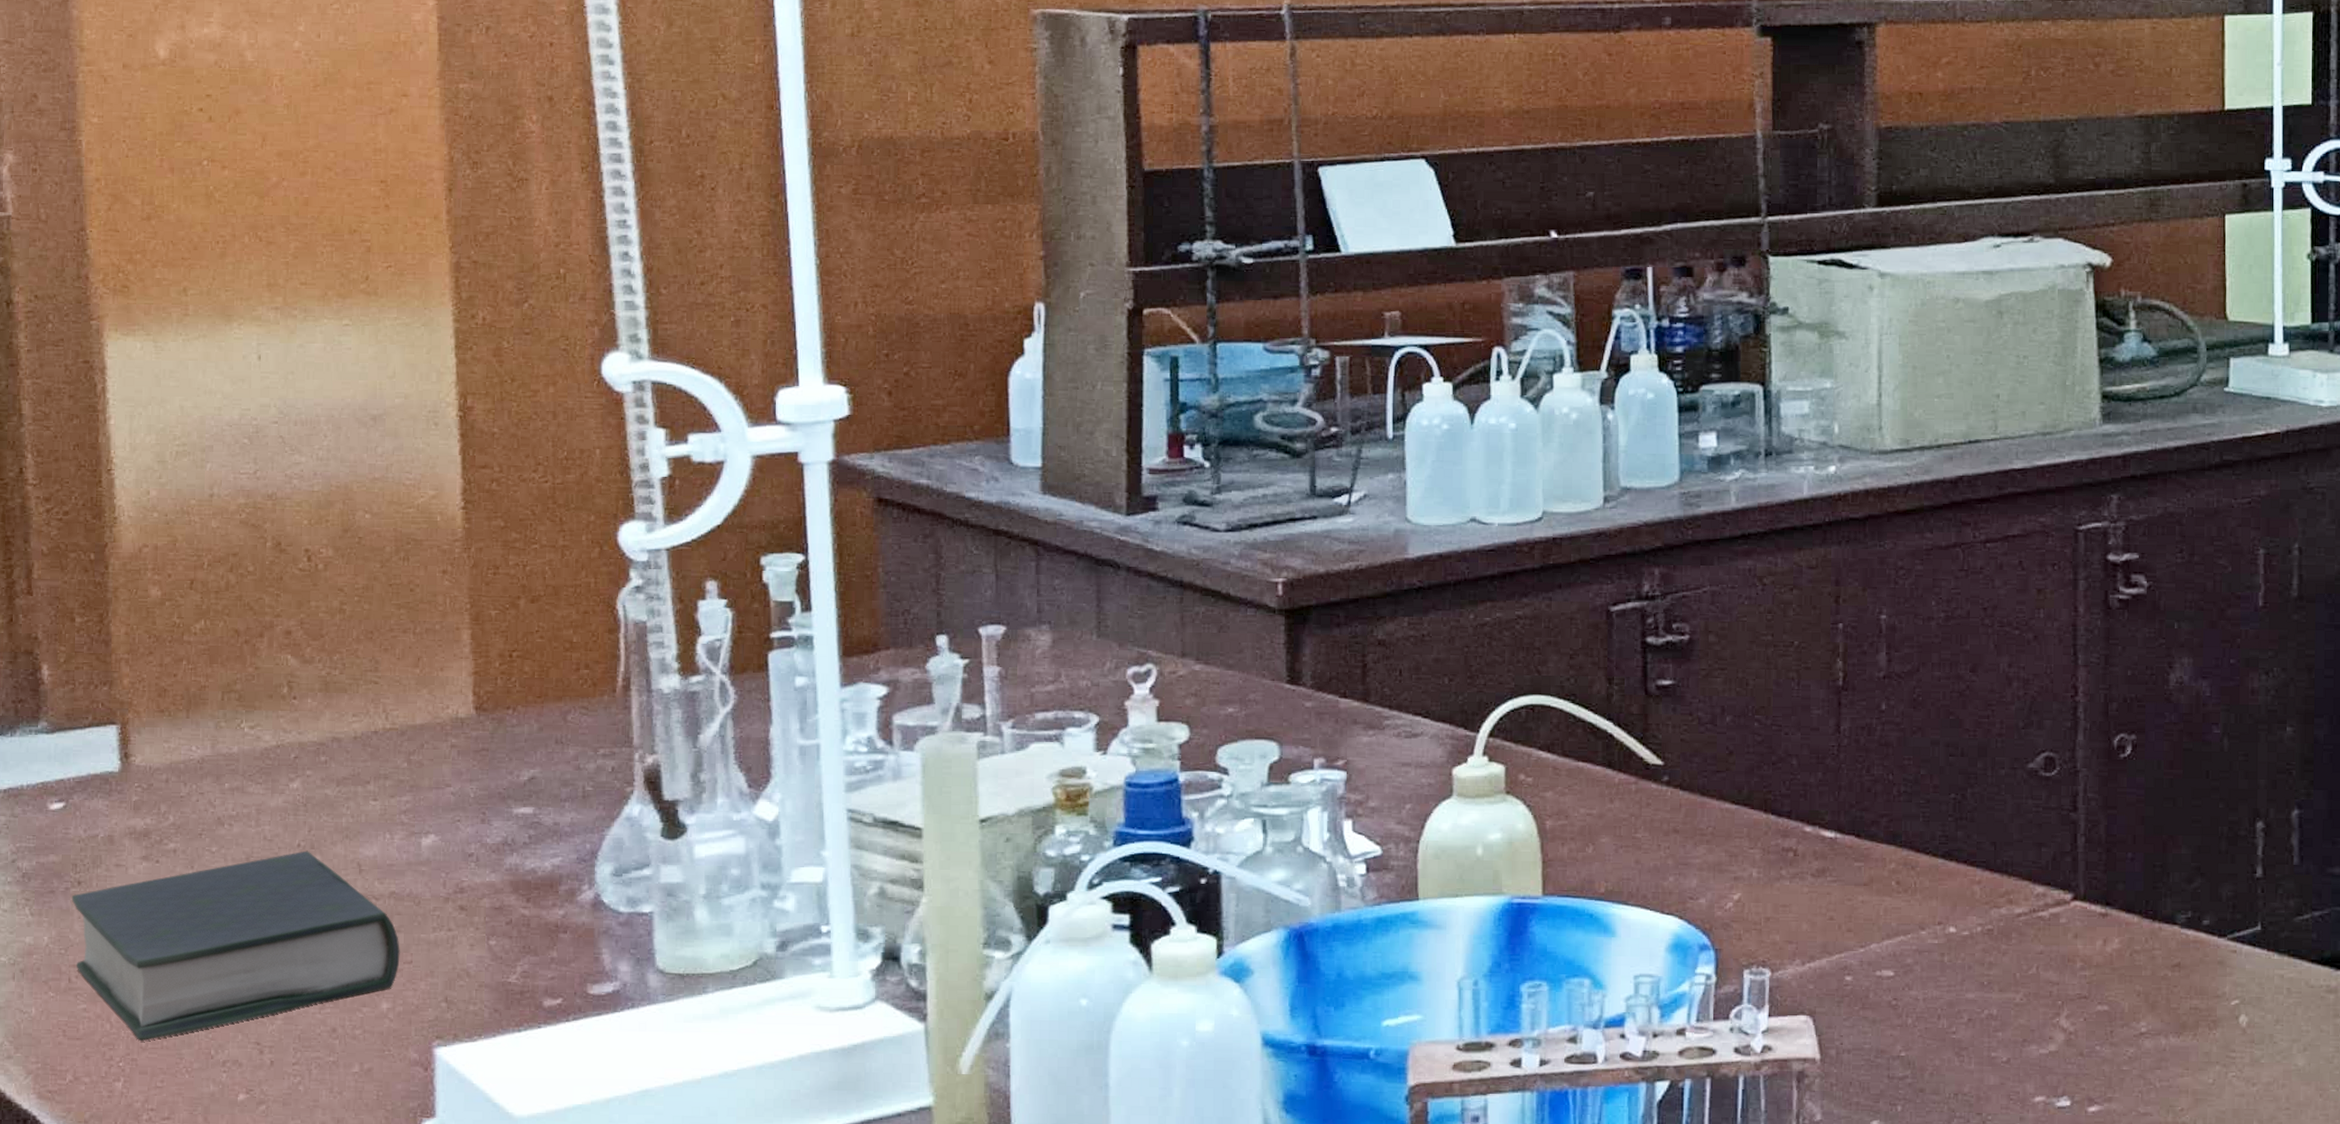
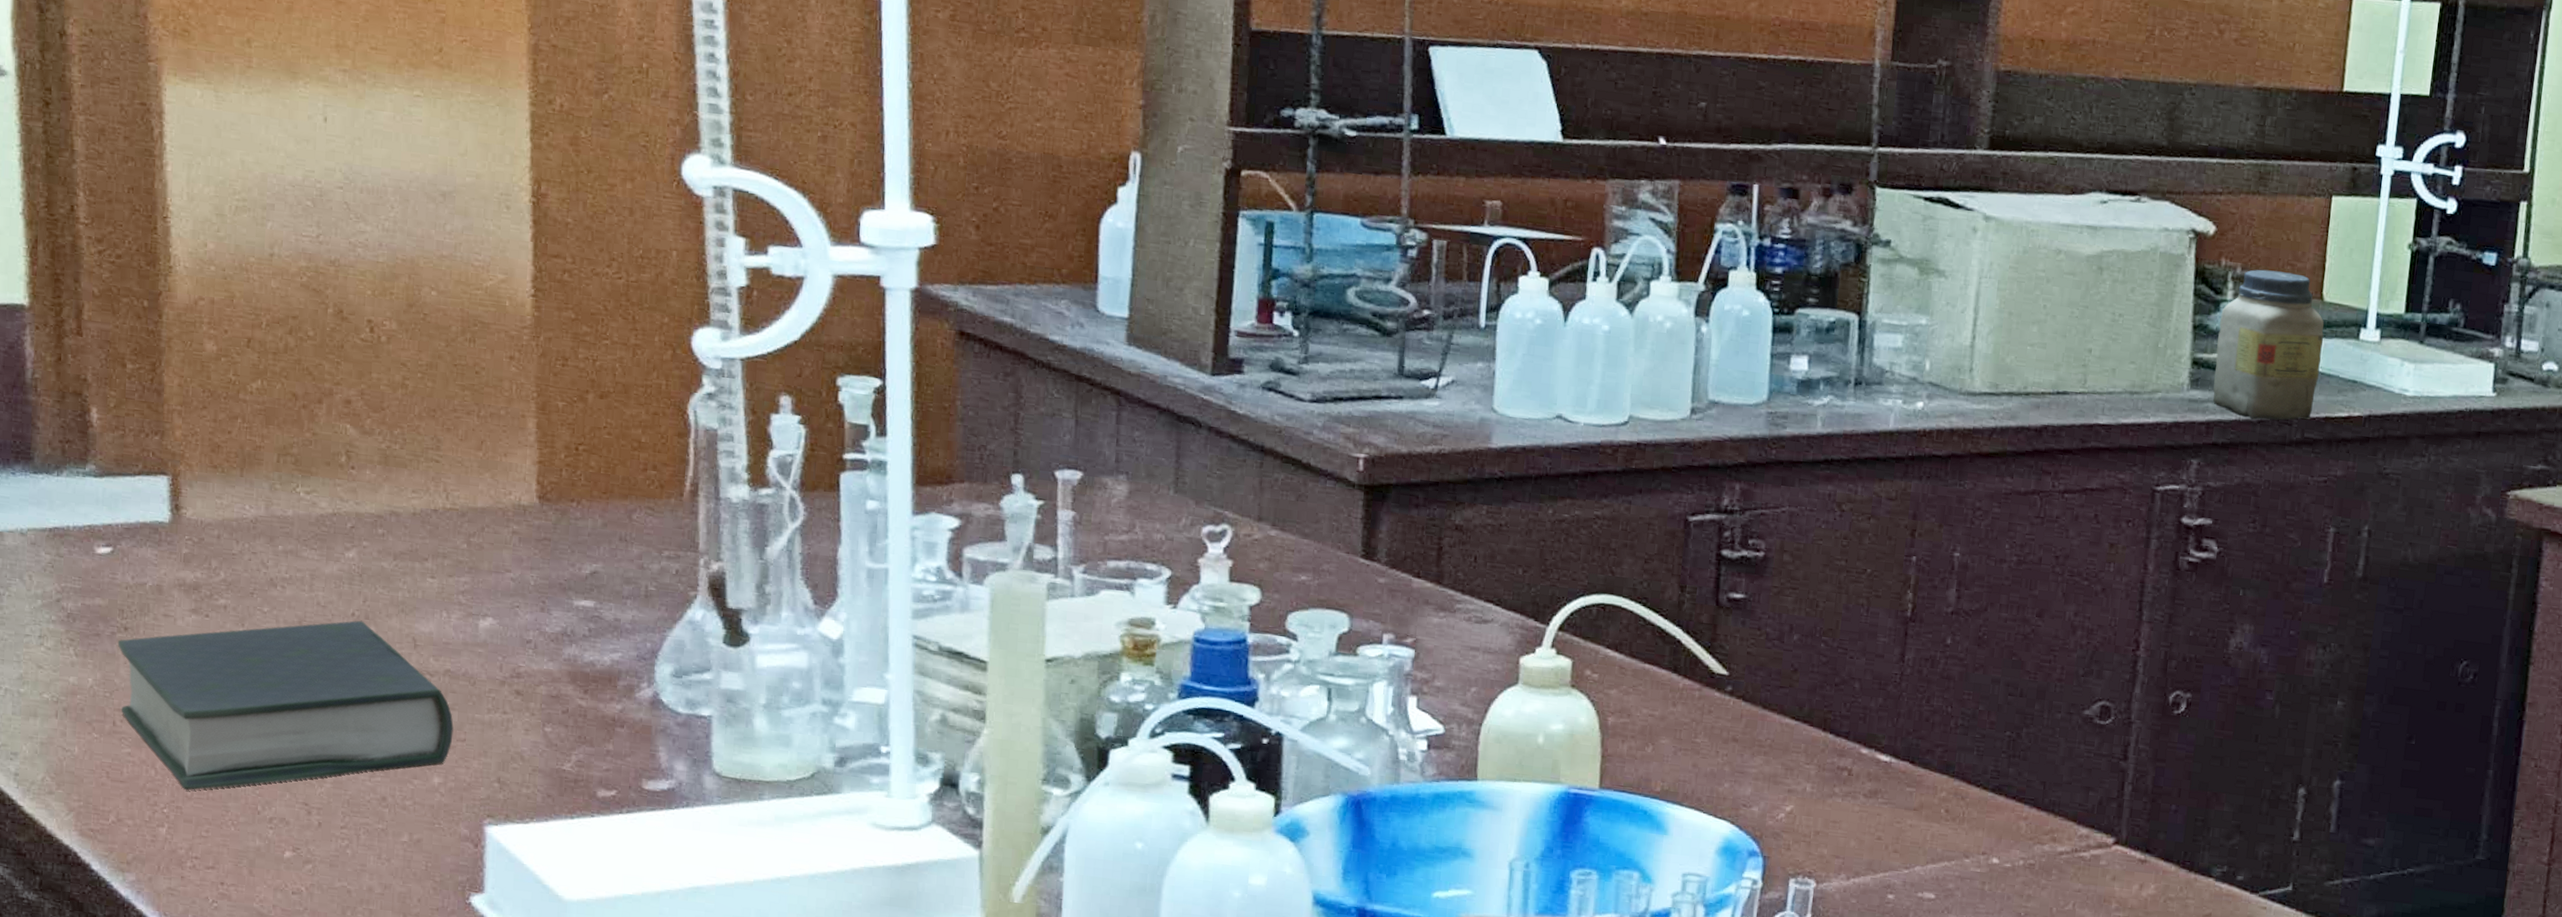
jar: none [2125,296,2232,449] -> present [2213,269,2324,421]

